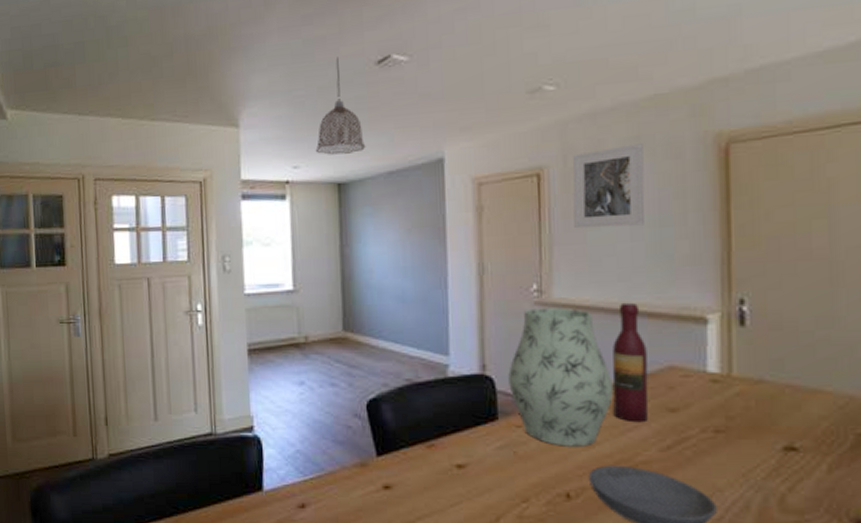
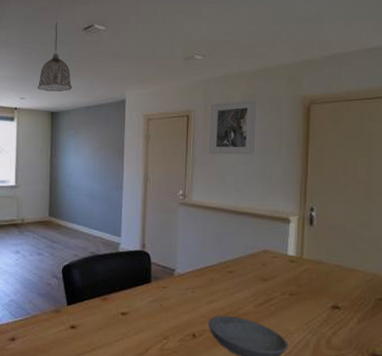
vase: present [508,307,614,447] -> none [160,207,228,303]
wine bottle: present [612,302,649,423] -> none [227,206,251,287]

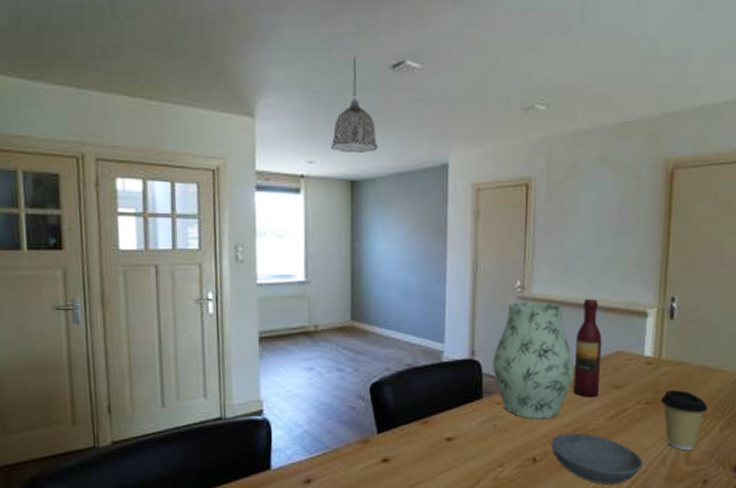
vase: none [160,207,228,303] -> present [493,302,575,419]
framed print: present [209,100,257,155] -> none [553,164,611,234]
wine bottle: none [227,206,251,287] -> present [573,298,602,398]
coffee cup: none [302,285,346,338] -> present [660,390,708,451]

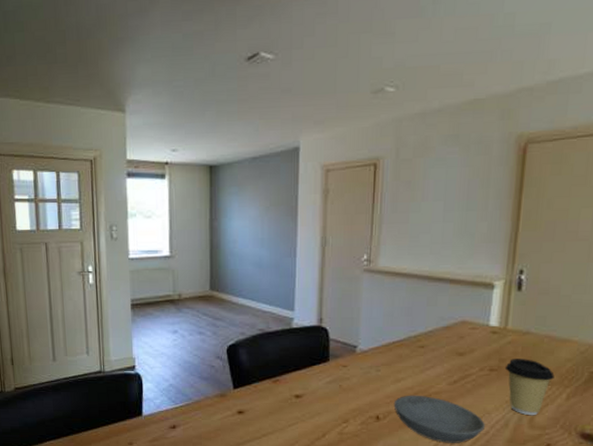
pendant lamp: present [330,56,379,153] -> none [191,52,235,141]
vase: present [493,302,575,419] -> none [339,274,419,381]
wine bottle: present [573,298,602,398] -> none [417,271,447,364]

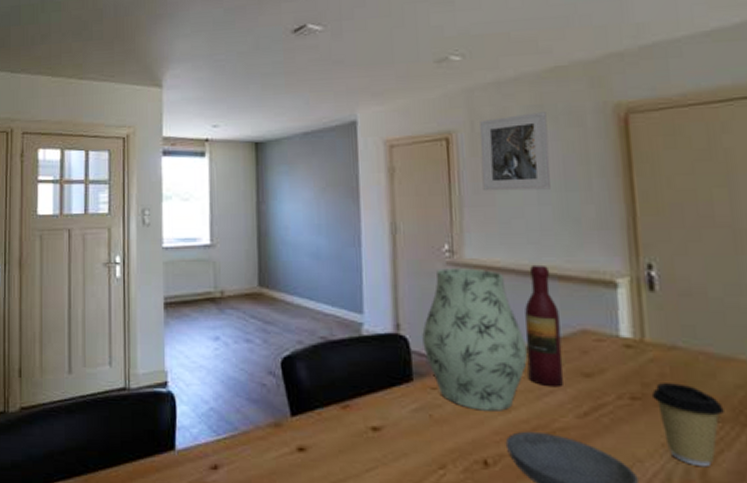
vase: none [339,274,419,381] -> present [422,268,528,411]
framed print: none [400,141,460,211] -> present [479,112,551,191]
wine bottle: none [417,271,447,364] -> present [525,264,564,388]

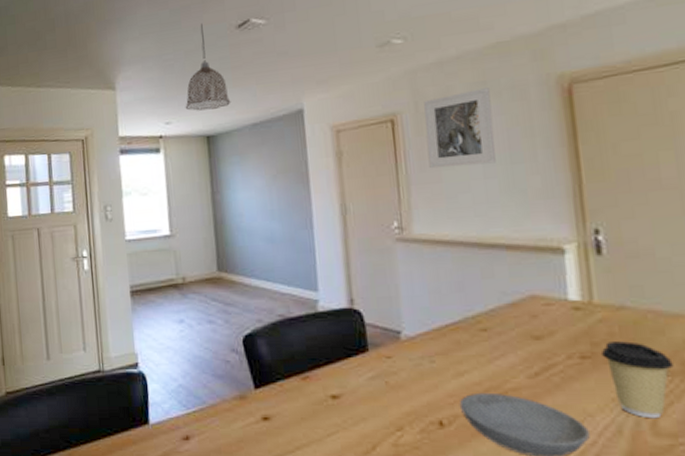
pendant lamp: none [234,25,283,115] -> present [185,23,231,111]
vase: present [422,268,528,411] -> none [375,243,479,376]
wine bottle: present [525,264,564,388] -> none [474,235,514,351]

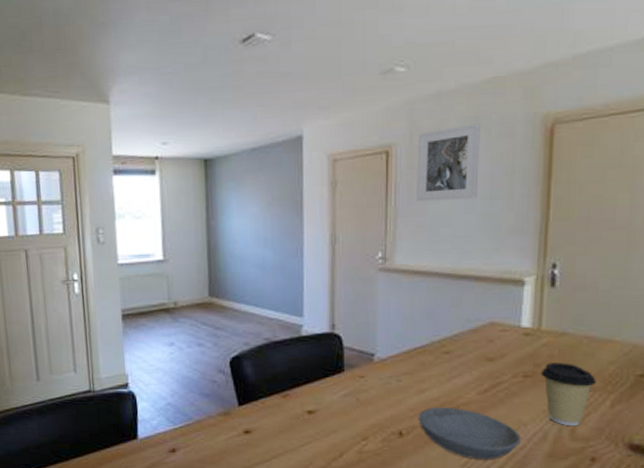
pendant lamp: present [185,23,231,111] -> none [183,34,231,132]

